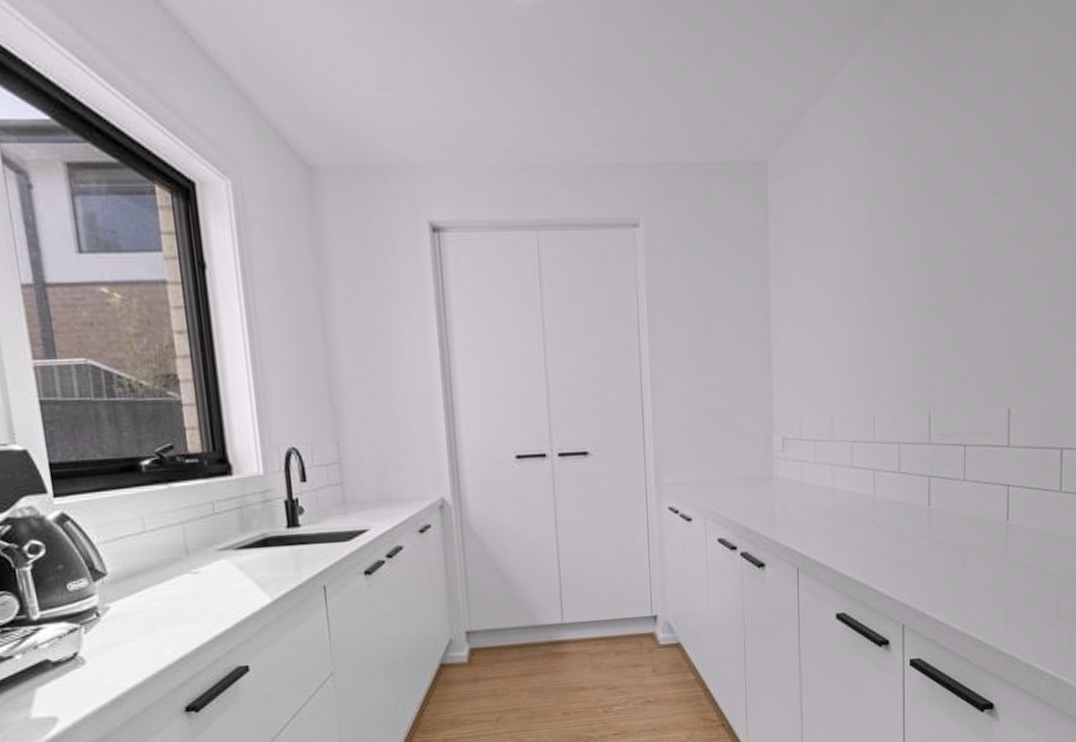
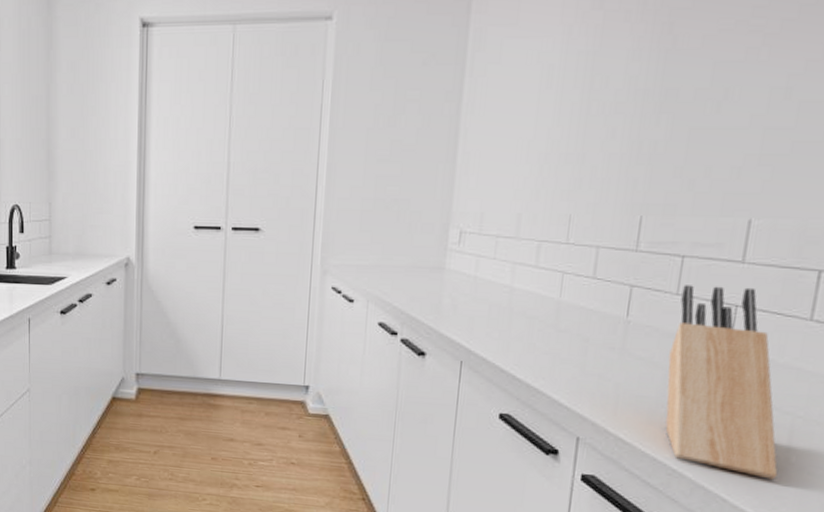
knife block: none [965,468,1053,636] -> present [665,285,778,480]

